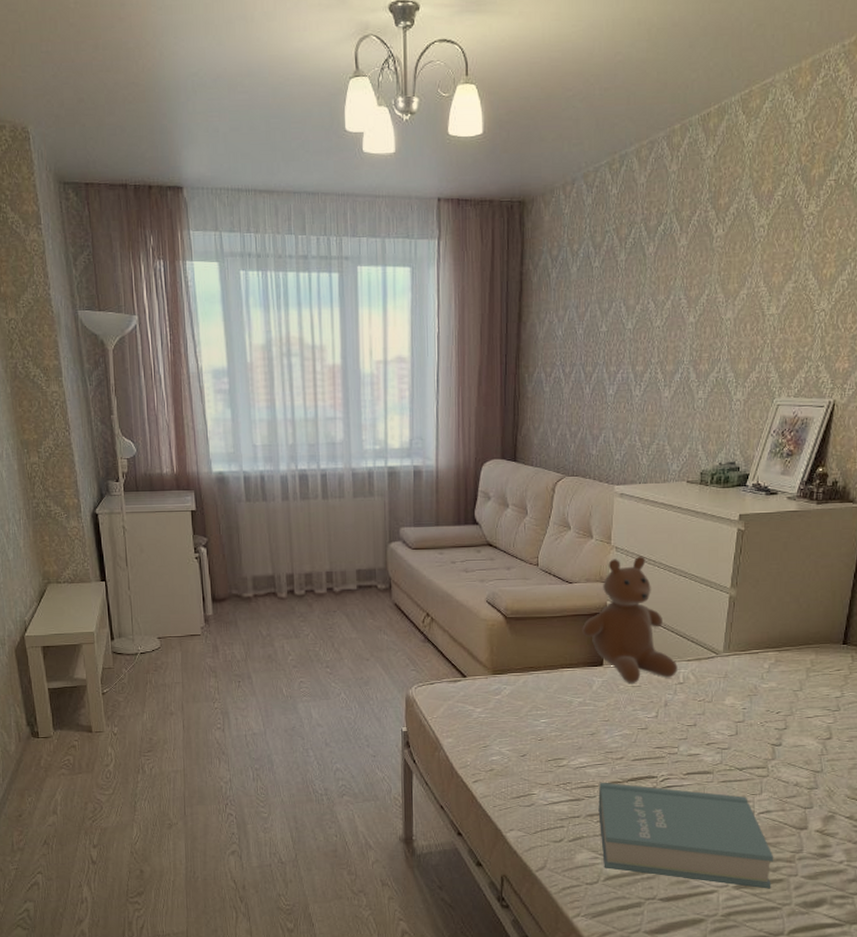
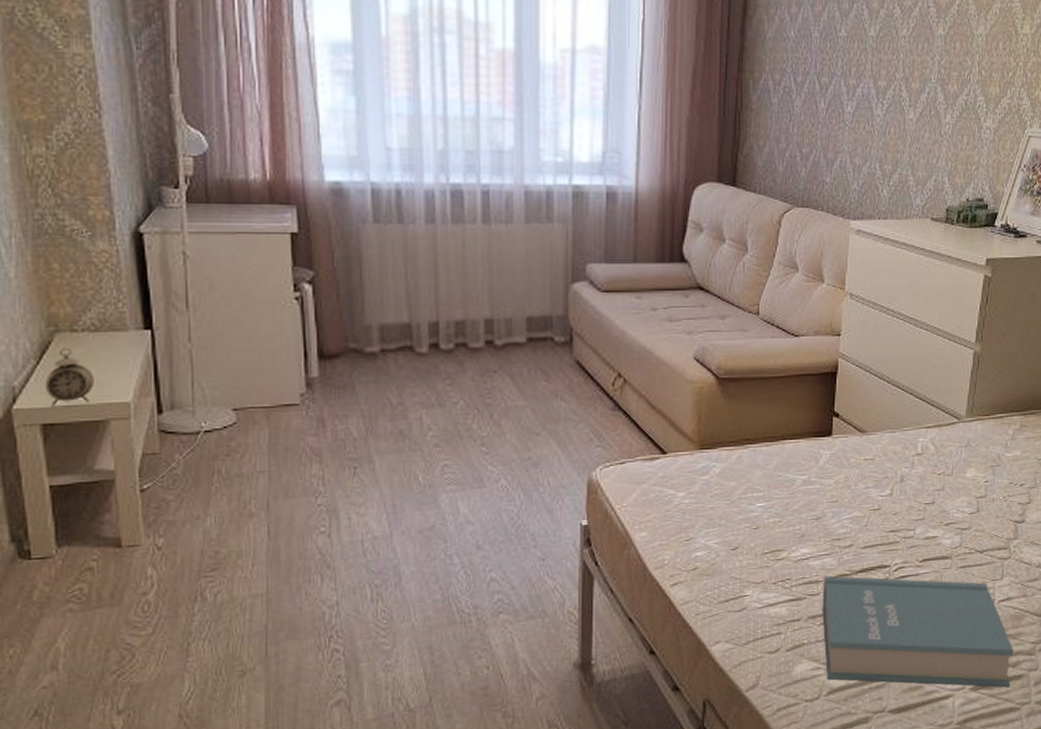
alarm clock: none [43,594,72,635] -> present [44,347,94,408]
teddy bear: present [582,556,678,683] -> none [808,304,916,456]

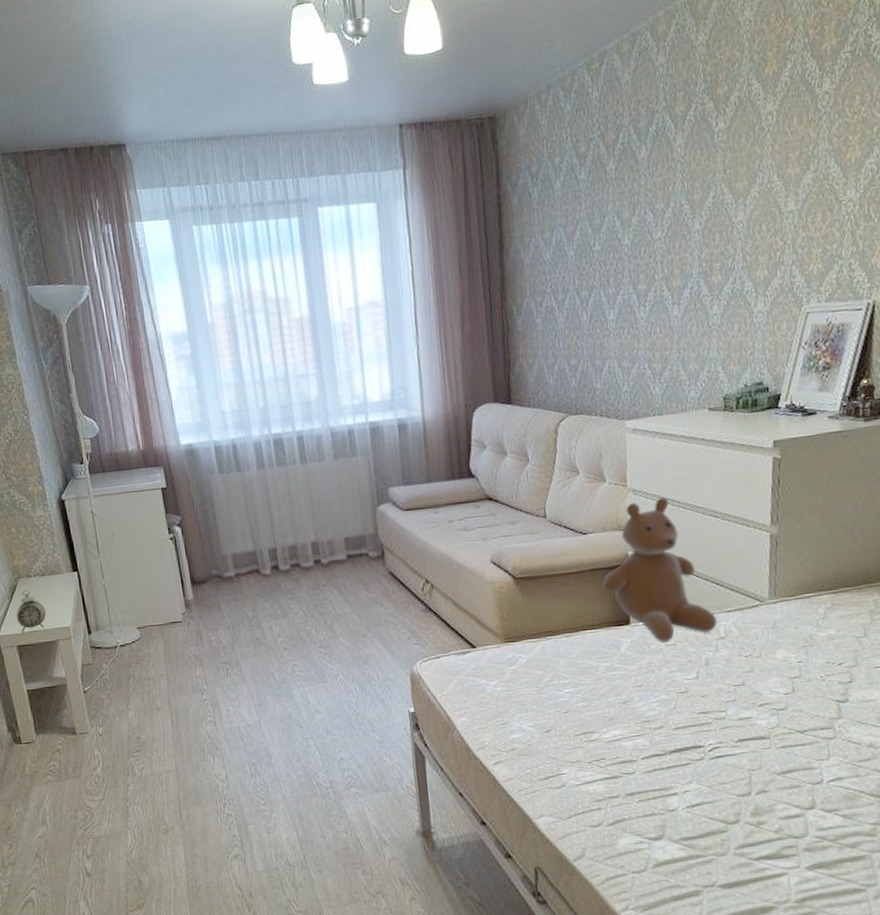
teddy bear: none [808,304,916,456] -> present [602,497,717,642]
book: present [822,575,1014,688] -> none [637,755,852,868]

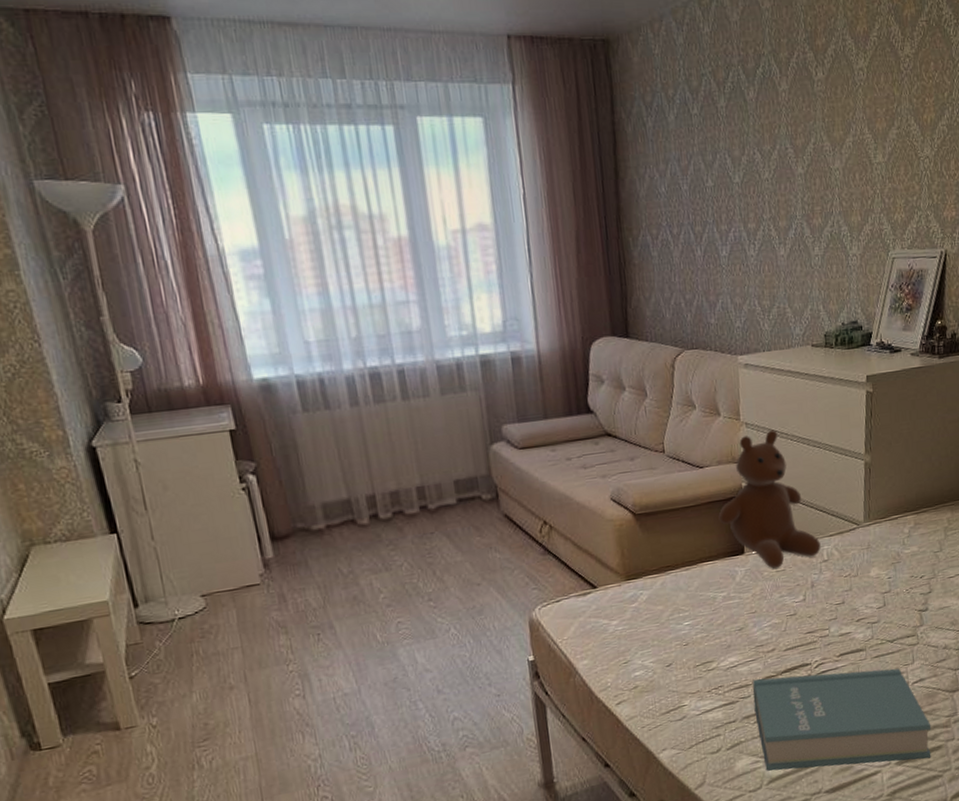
alarm clock: present [16,588,46,633] -> none [28,558,73,614]
book: none [637,755,852,868] -> present [752,668,932,771]

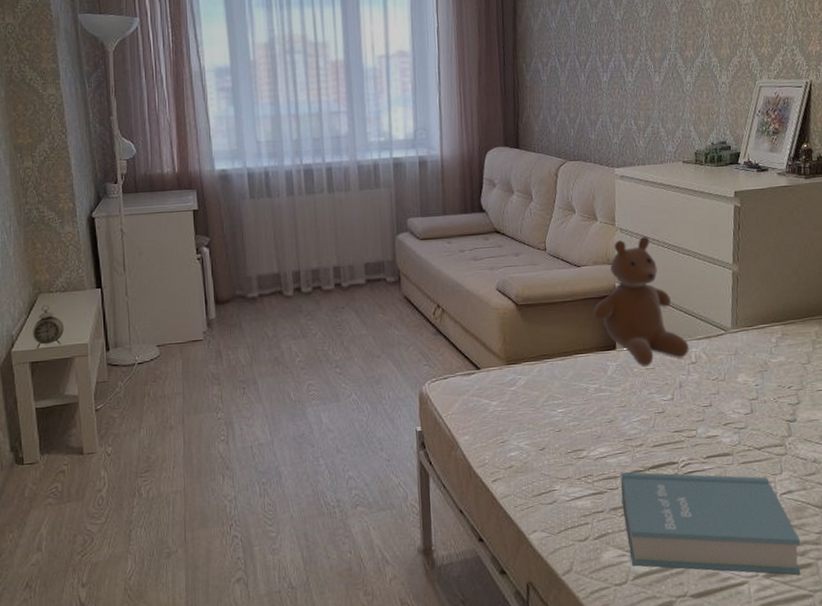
alarm clock: none [28,558,73,614] -> present [32,304,64,349]

